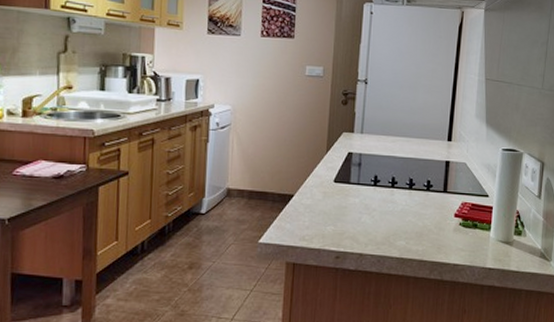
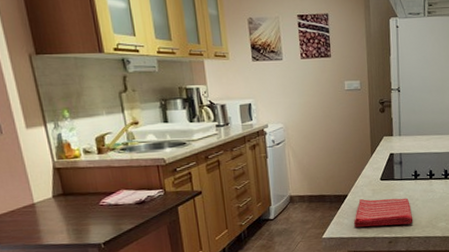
dish towel: none [296,201,368,238] -> present [353,198,413,227]

